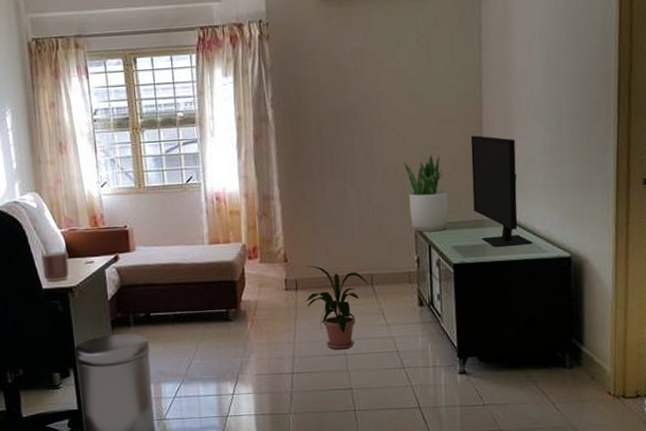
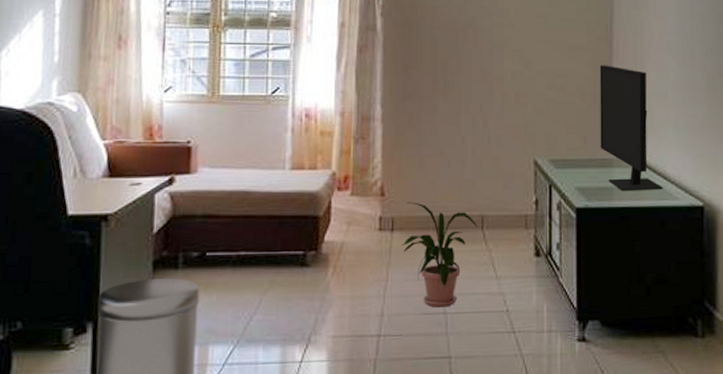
mug: present [41,251,69,281] -> none [71,168,108,206]
planter: present [404,154,449,232] -> none [526,81,573,170]

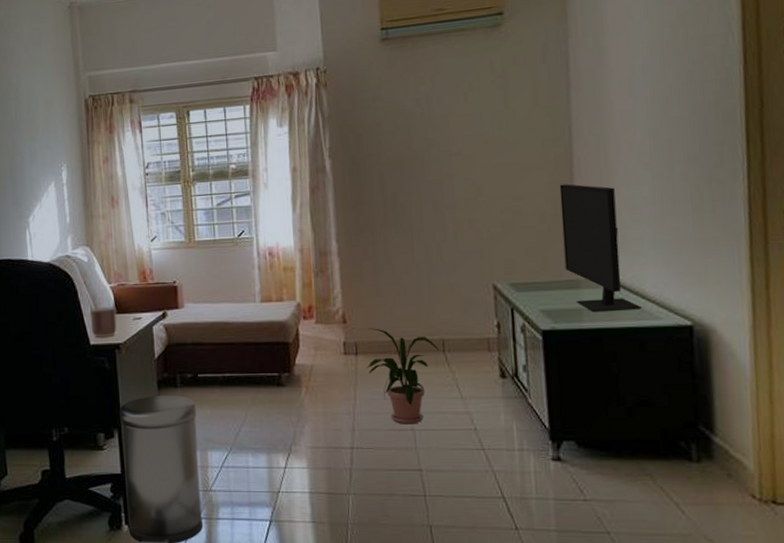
mug: none [71,168,108,206] -> present [90,307,117,337]

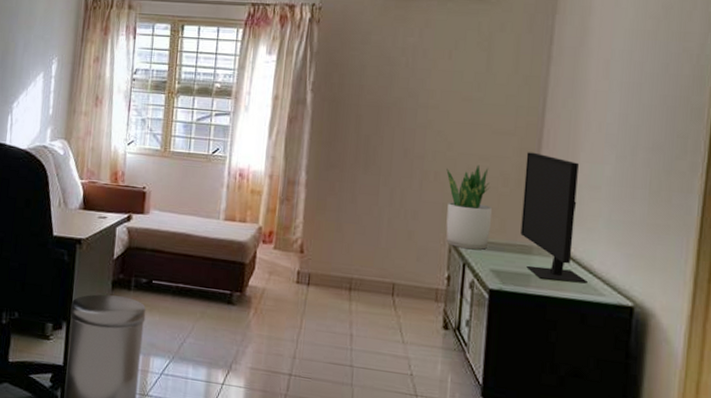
mug: present [90,307,117,337] -> none [56,200,83,231]
house plant: present [366,328,439,424] -> none [316,261,388,361]
planter: none [479,205,535,294] -> present [446,164,493,250]

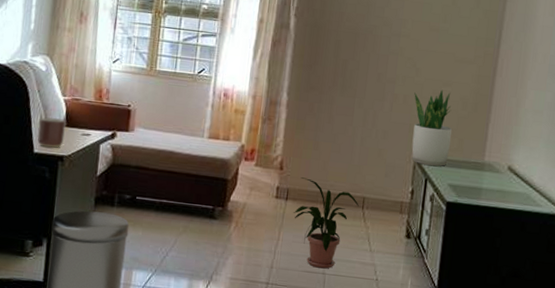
mug: none [56,200,83,231] -> present [37,117,66,148]
house plant: none [316,261,388,361] -> present [293,177,359,269]
monitor: present [520,152,588,284] -> none [475,79,528,196]

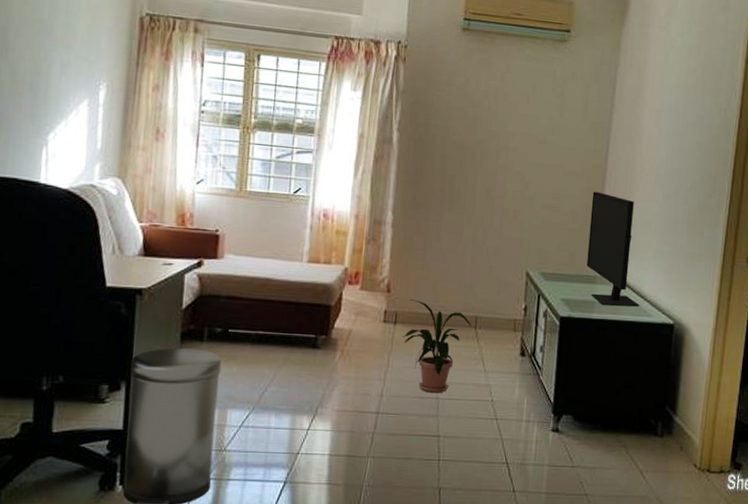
mug: present [37,117,66,148] -> none [109,246,143,280]
planter: present [411,89,453,167] -> none [523,203,564,282]
monitor: none [475,79,528,196] -> present [586,191,639,307]

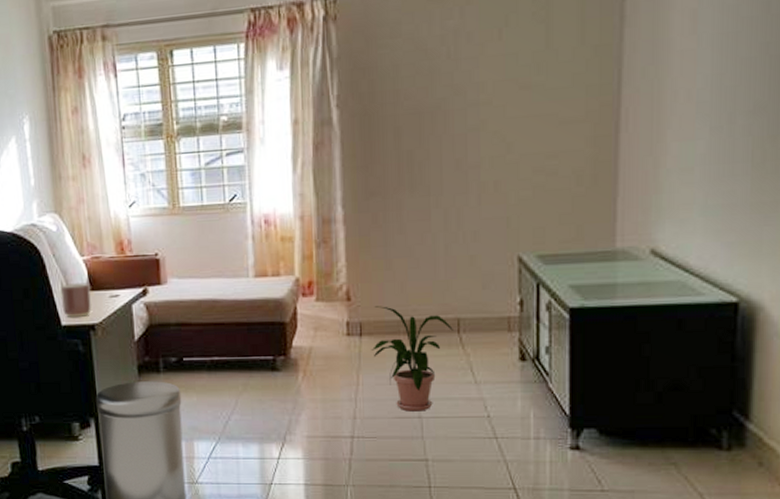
mug: none [109,246,143,280] -> present [60,283,91,317]
monitor: present [586,191,639,307] -> none [601,139,683,288]

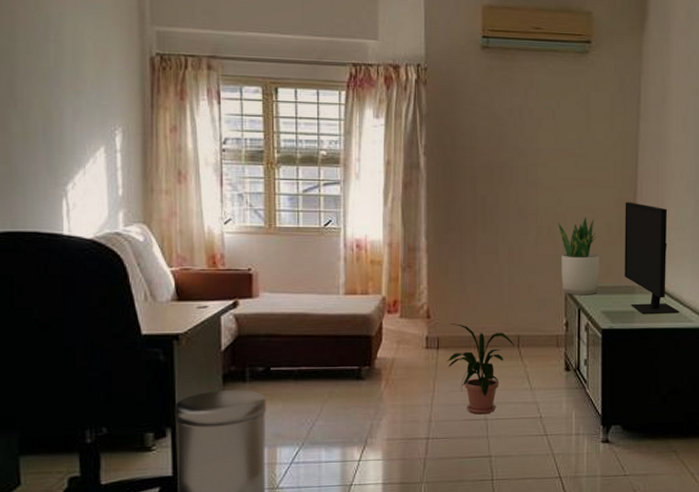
mug: present [60,283,91,317] -> none [143,293,176,326]
planter: none [508,164,567,267] -> present [558,217,600,296]
monitor: none [601,139,683,288] -> present [624,202,679,315]

